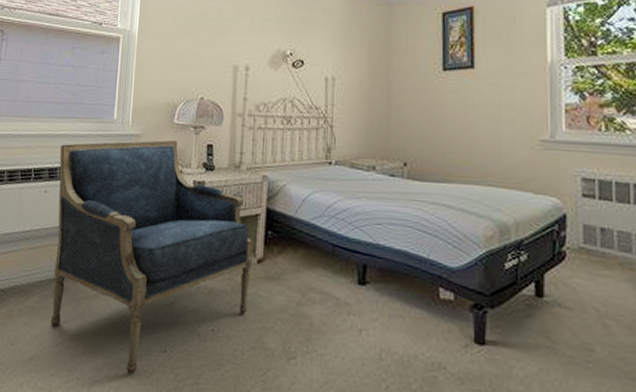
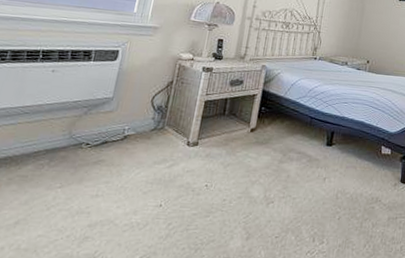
armchair: present [50,140,253,376] -> none [43,30,249,229]

